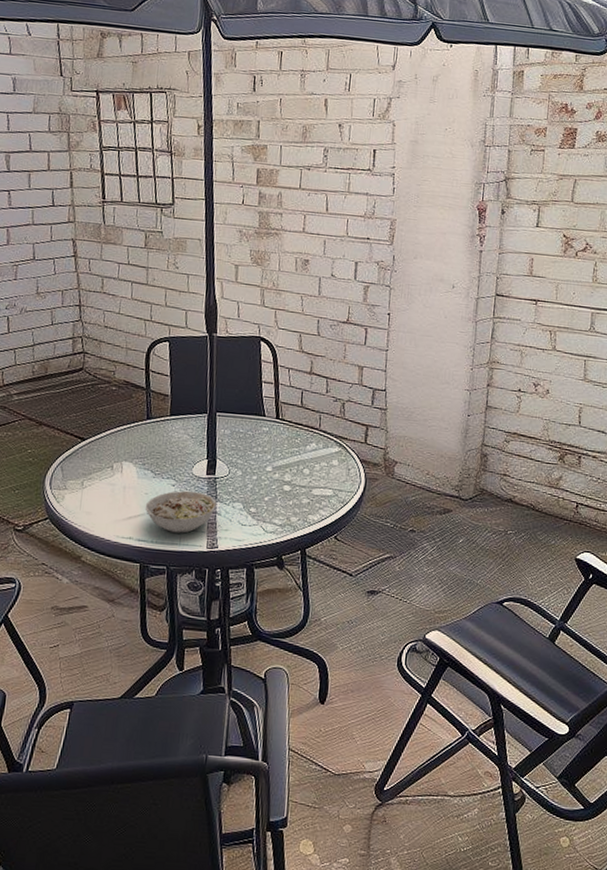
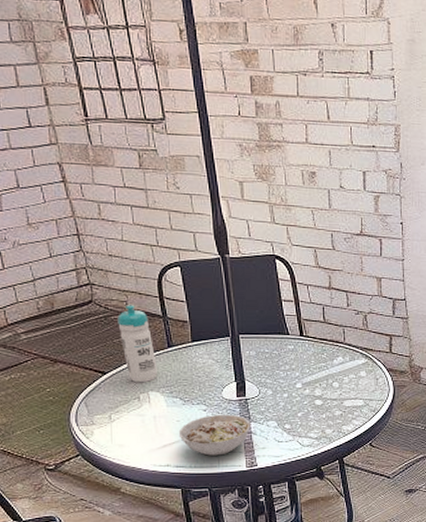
water bottle: none [103,375,134,453] -> present [118,305,157,383]

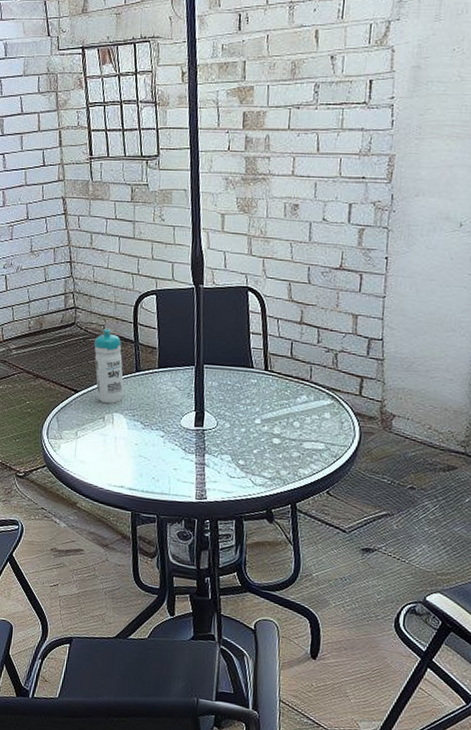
bowl: present [178,414,250,456] -> none [135,441,205,484]

